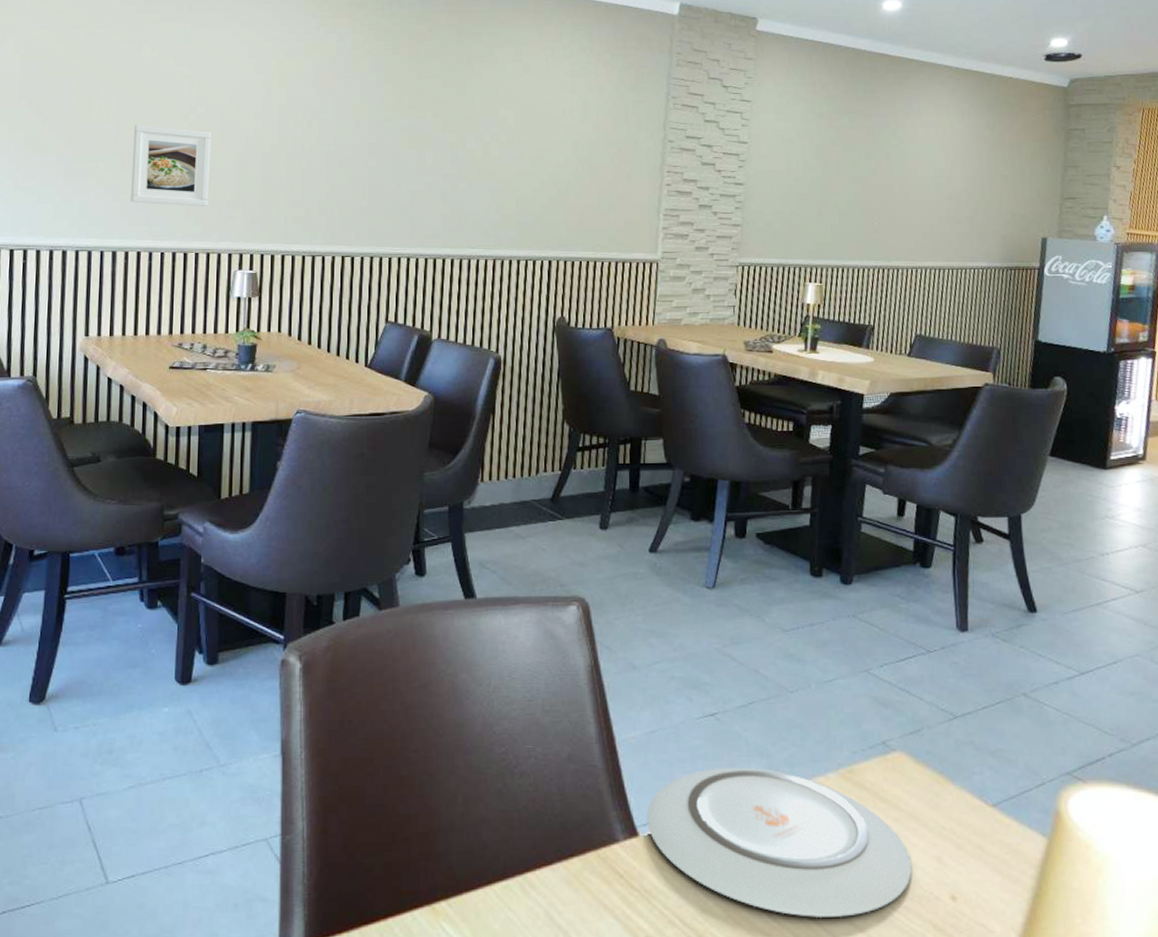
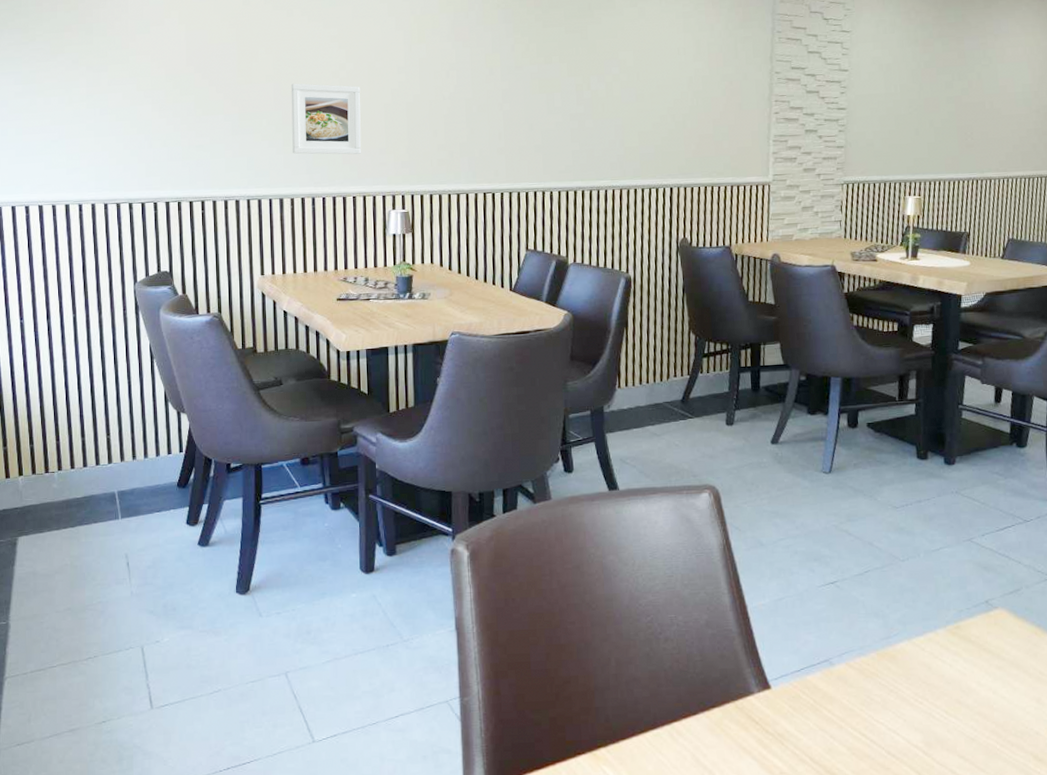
plate: present [646,767,912,919] -> none [777,626,1014,754]

